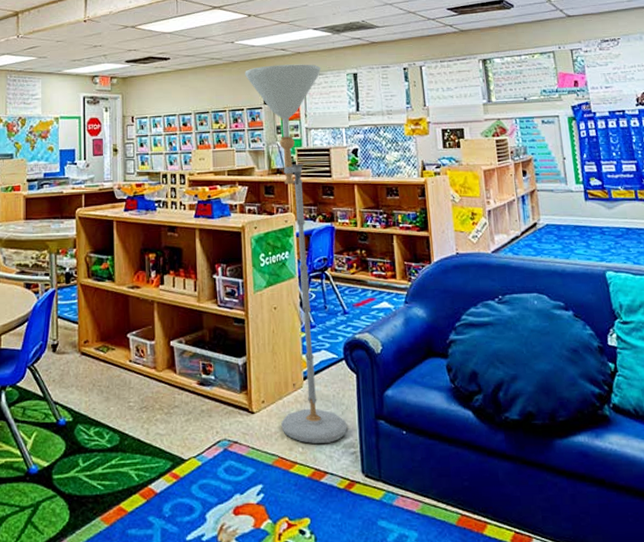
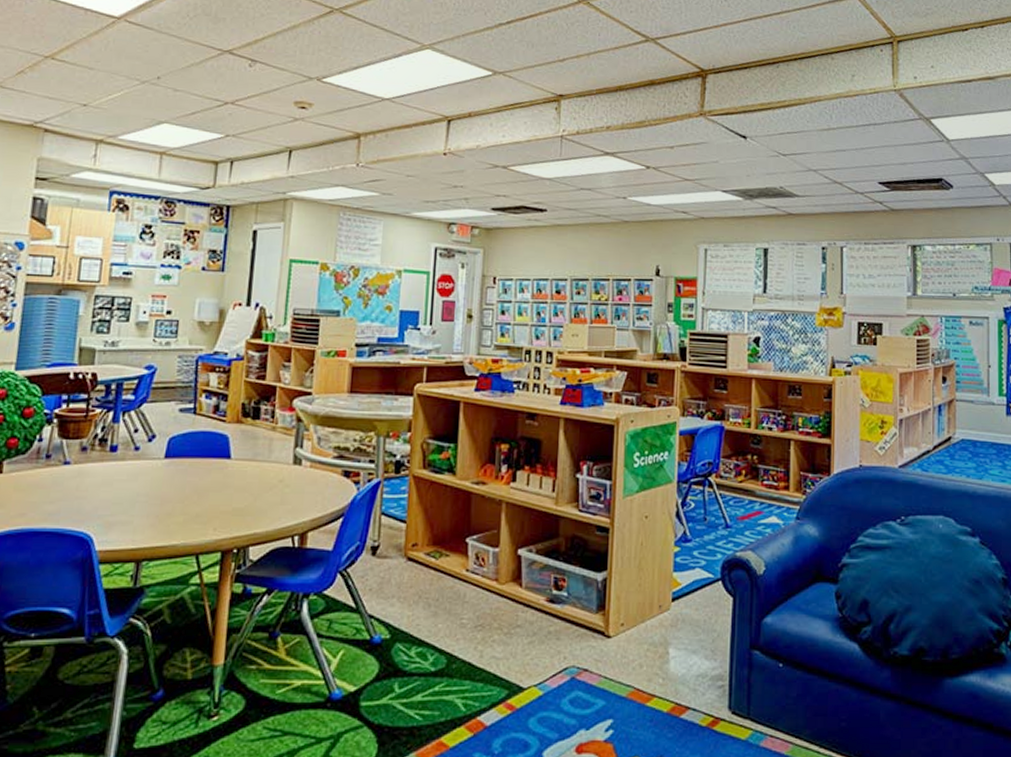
floor lamp: present [245,64,348,444] -> none [636,229,728,674]

